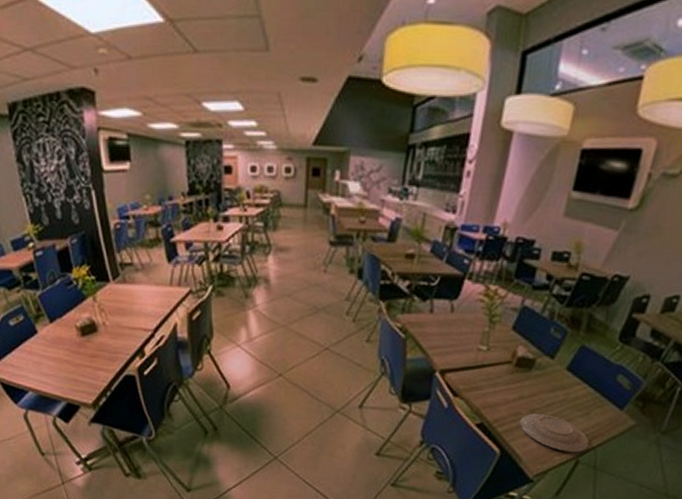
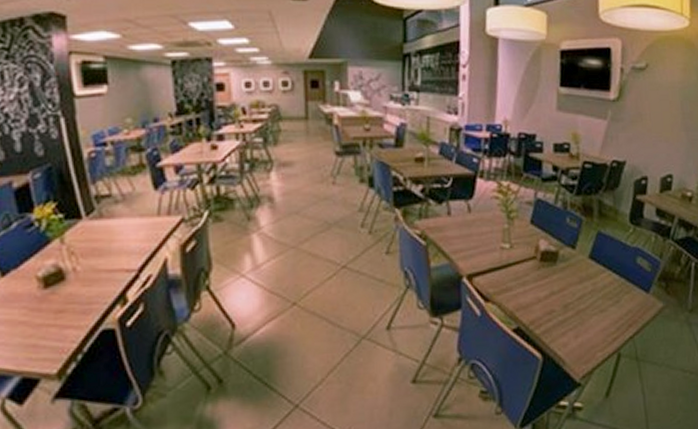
plate: present [520,413,590,453] -> none [556,308,627,347]

